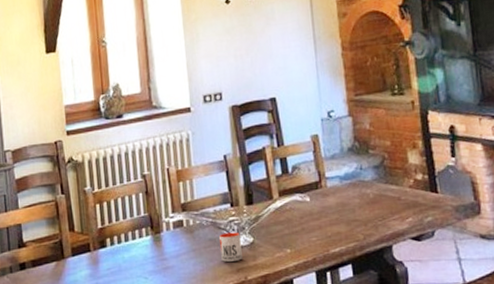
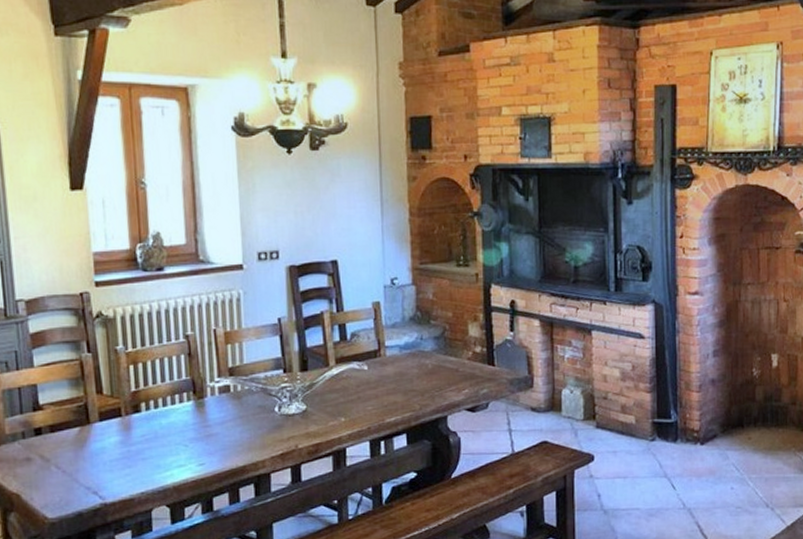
mug: present [219,232,243,262] -> none [270,399,294,430]

